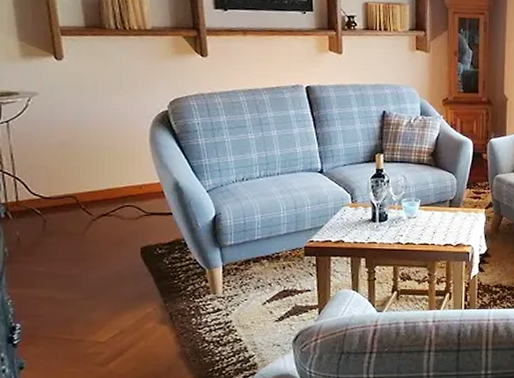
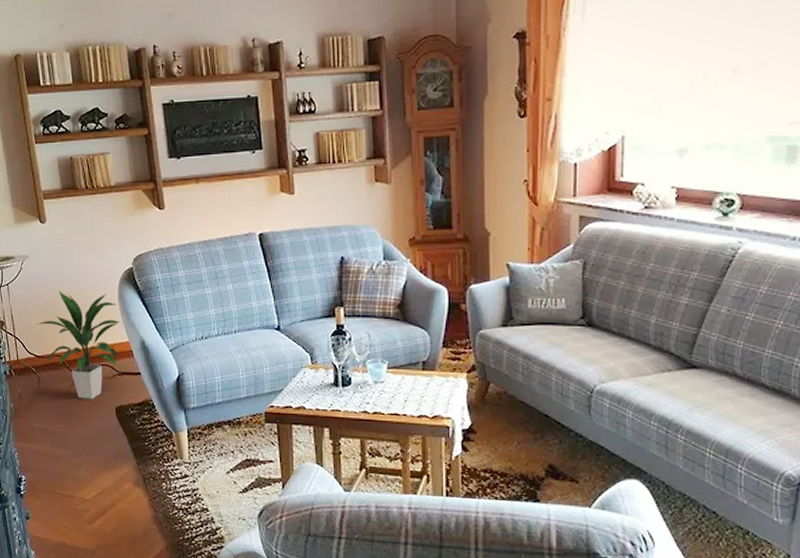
indoor plant: none [43,130,151,240] -> present [35,290,120,399]

